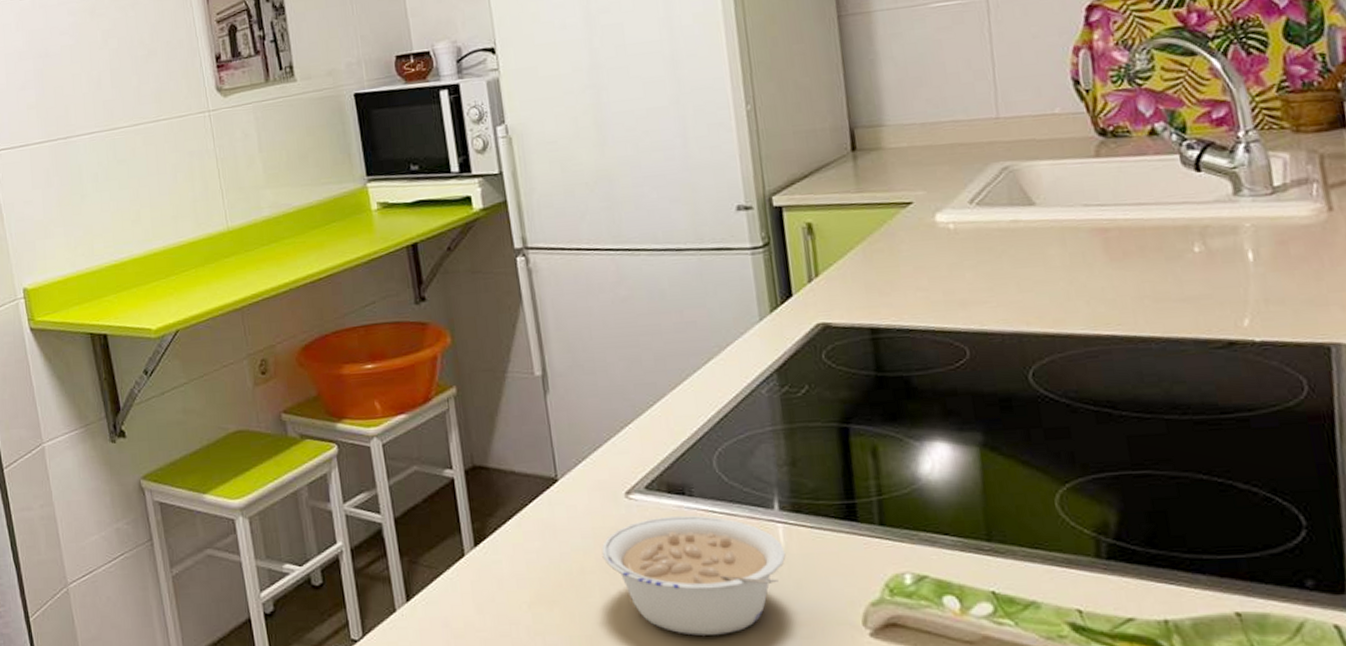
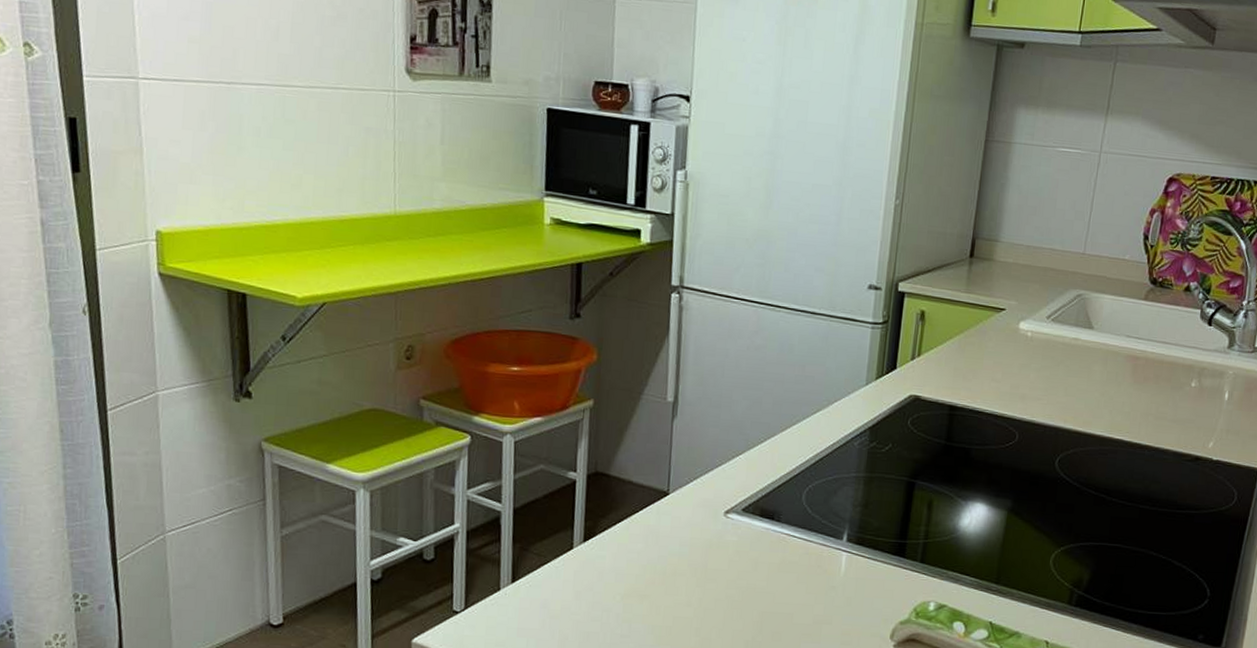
legume: present [601,515,786,636] -> none [694,535,844,636]

